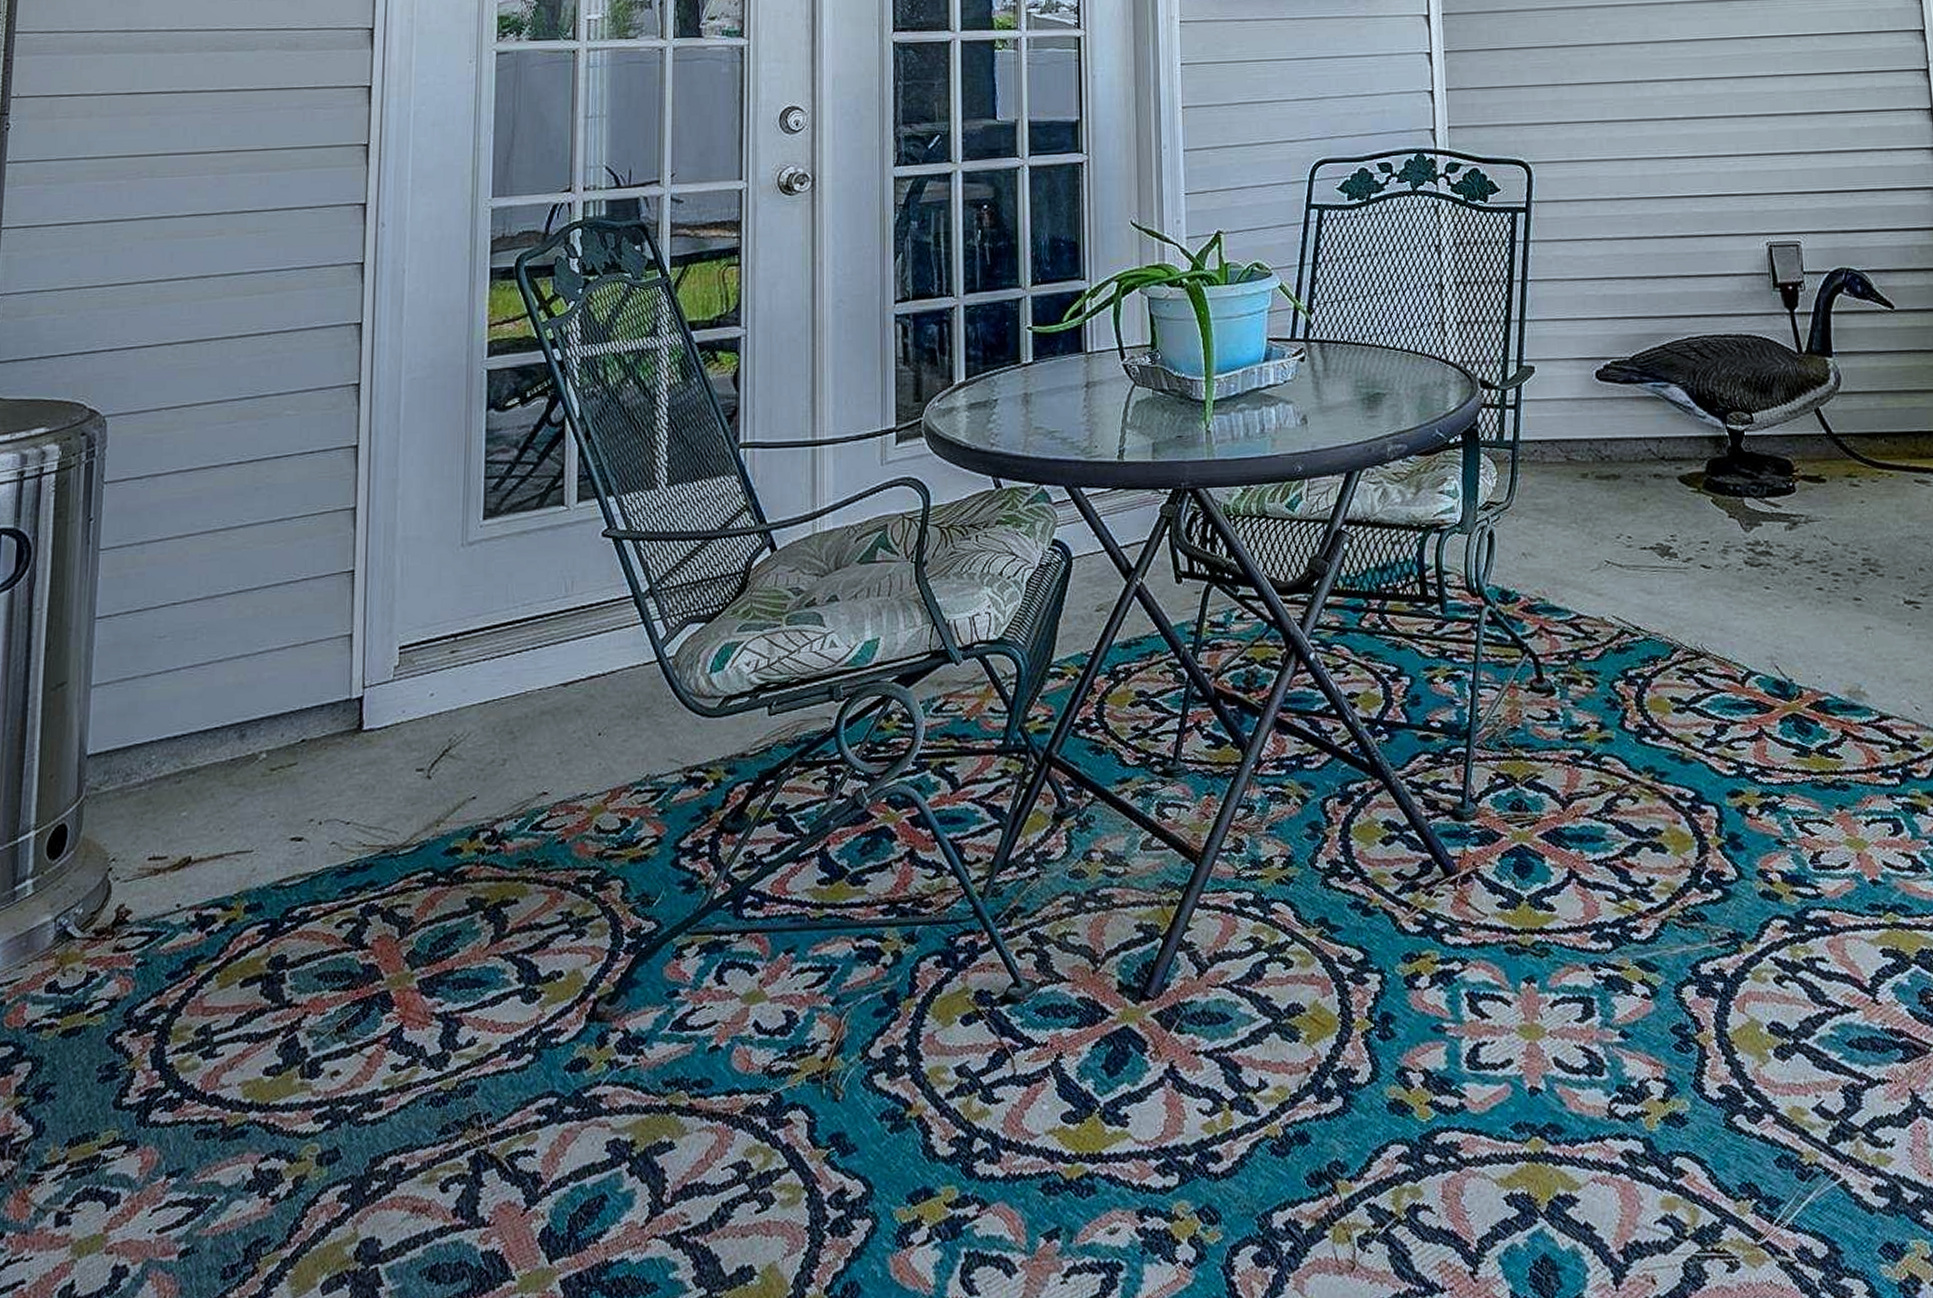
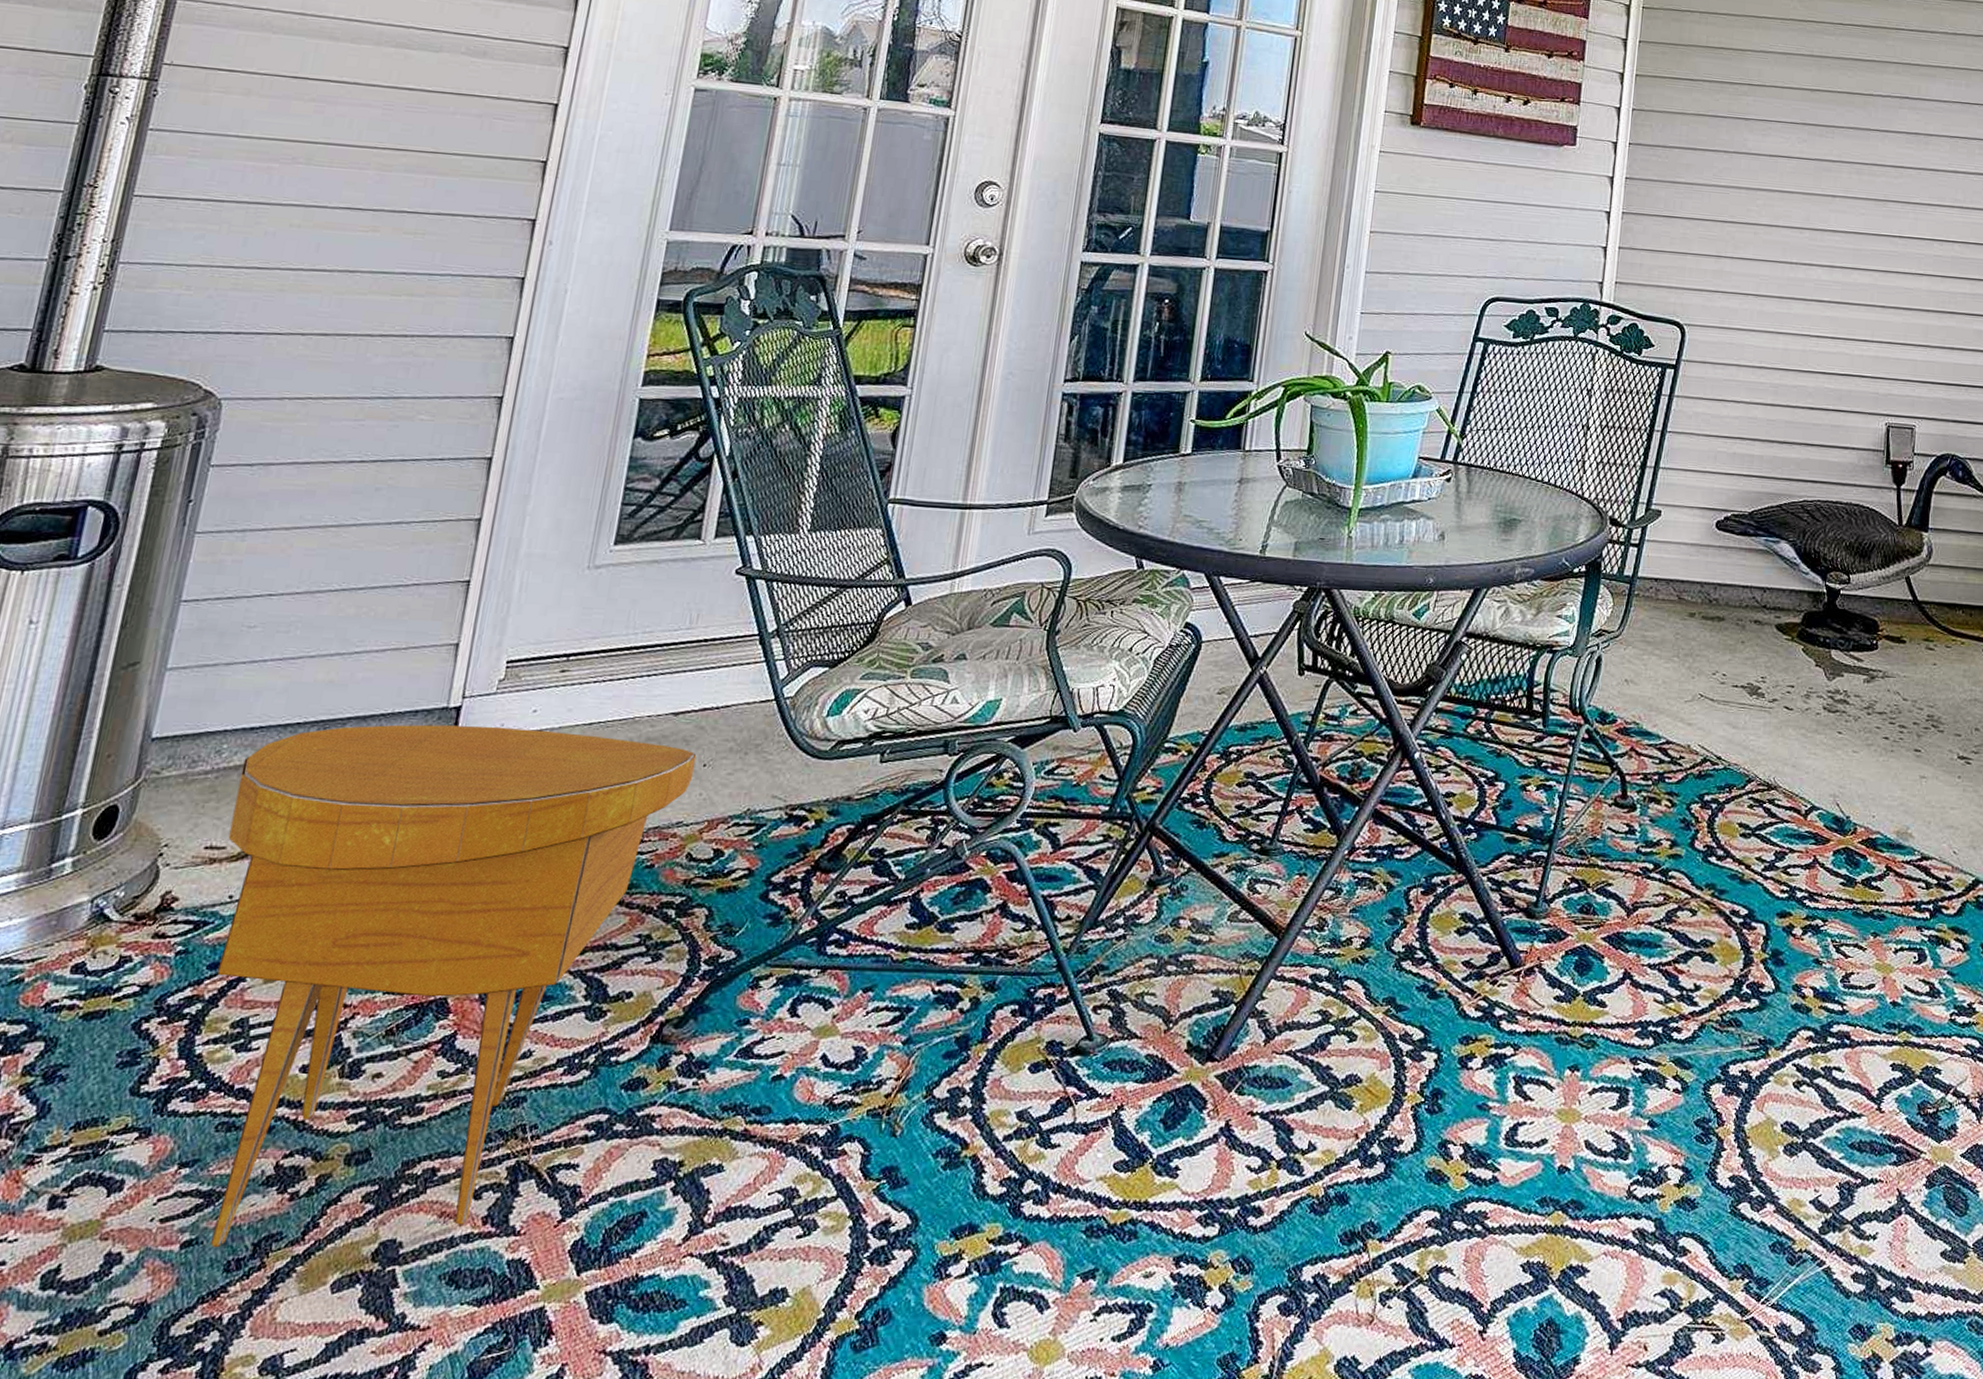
side table: none [168,713,591,1256] -> present [209,724,697,1248]

